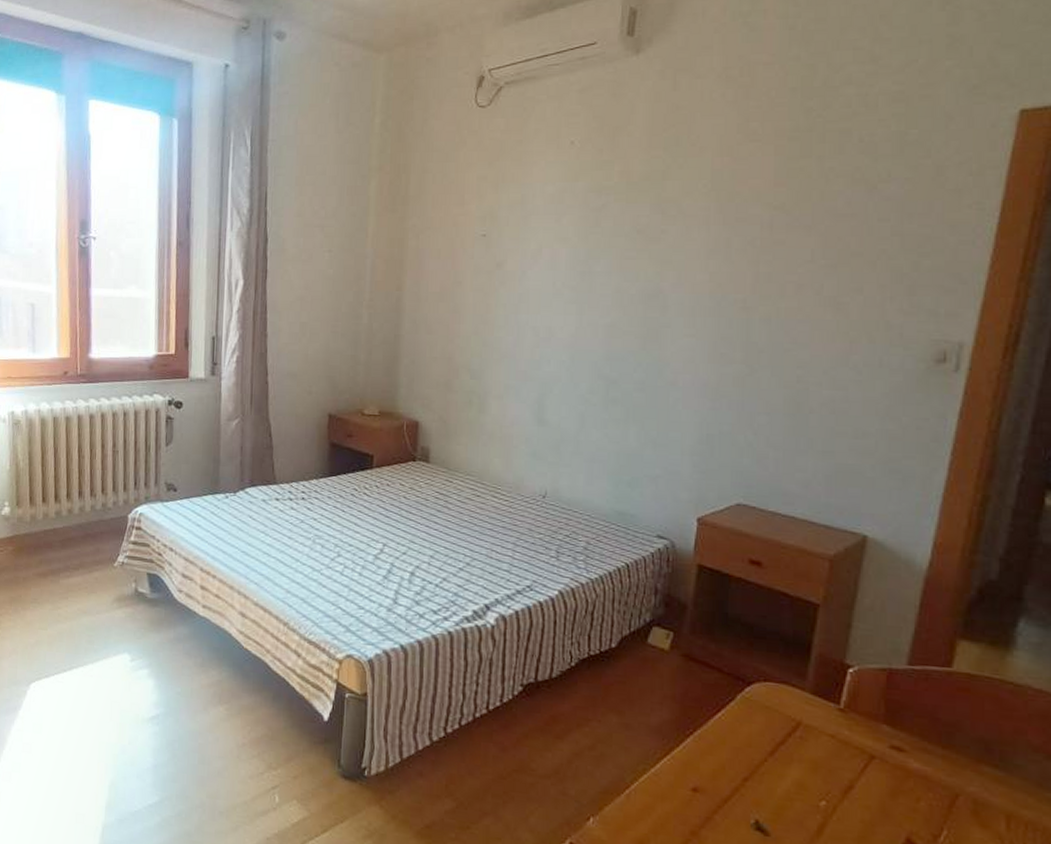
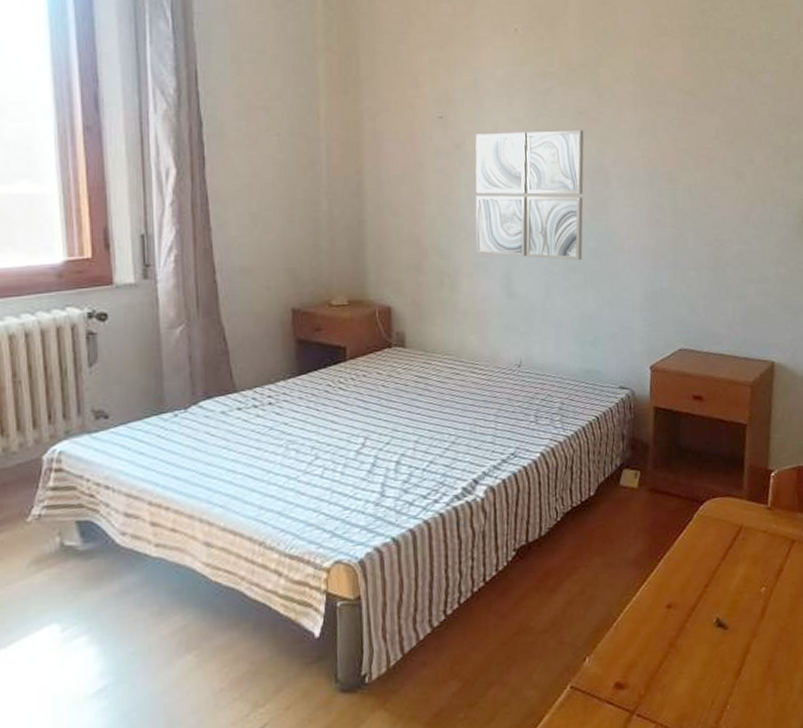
wall art: none [508,250,641,392] -> present [475,130,584,260]

